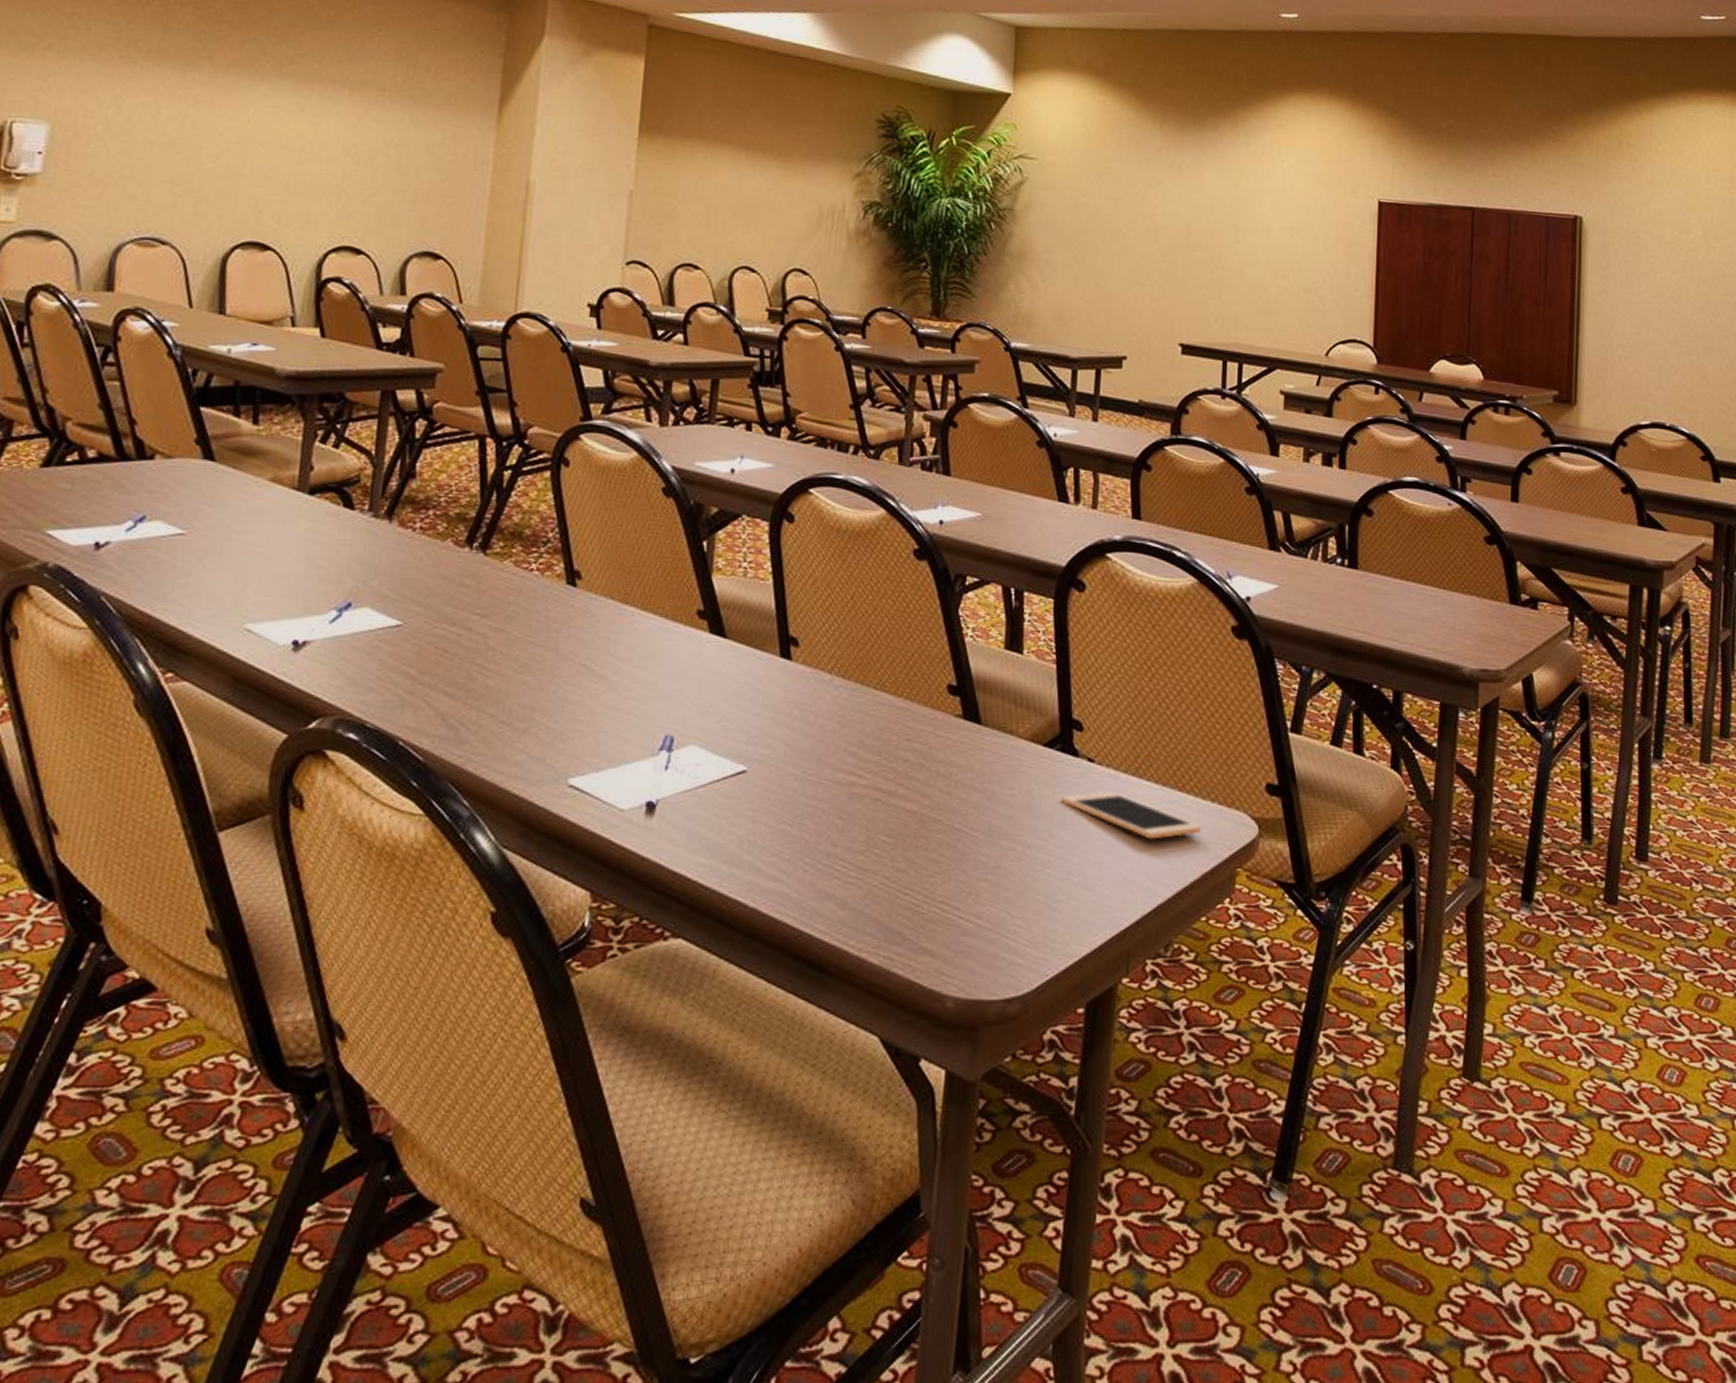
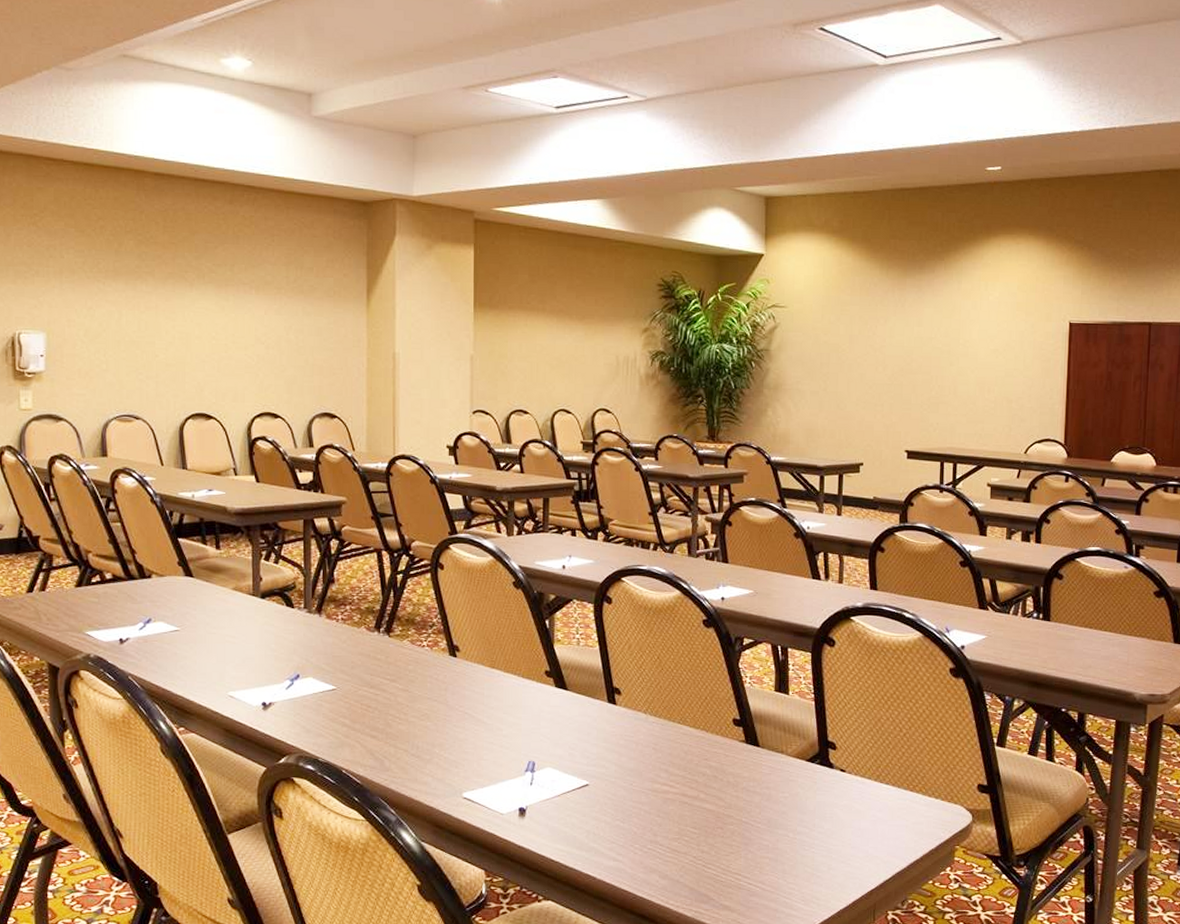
cell phone: present [1060,791,1202,840] -> none [821,792,929,826]

